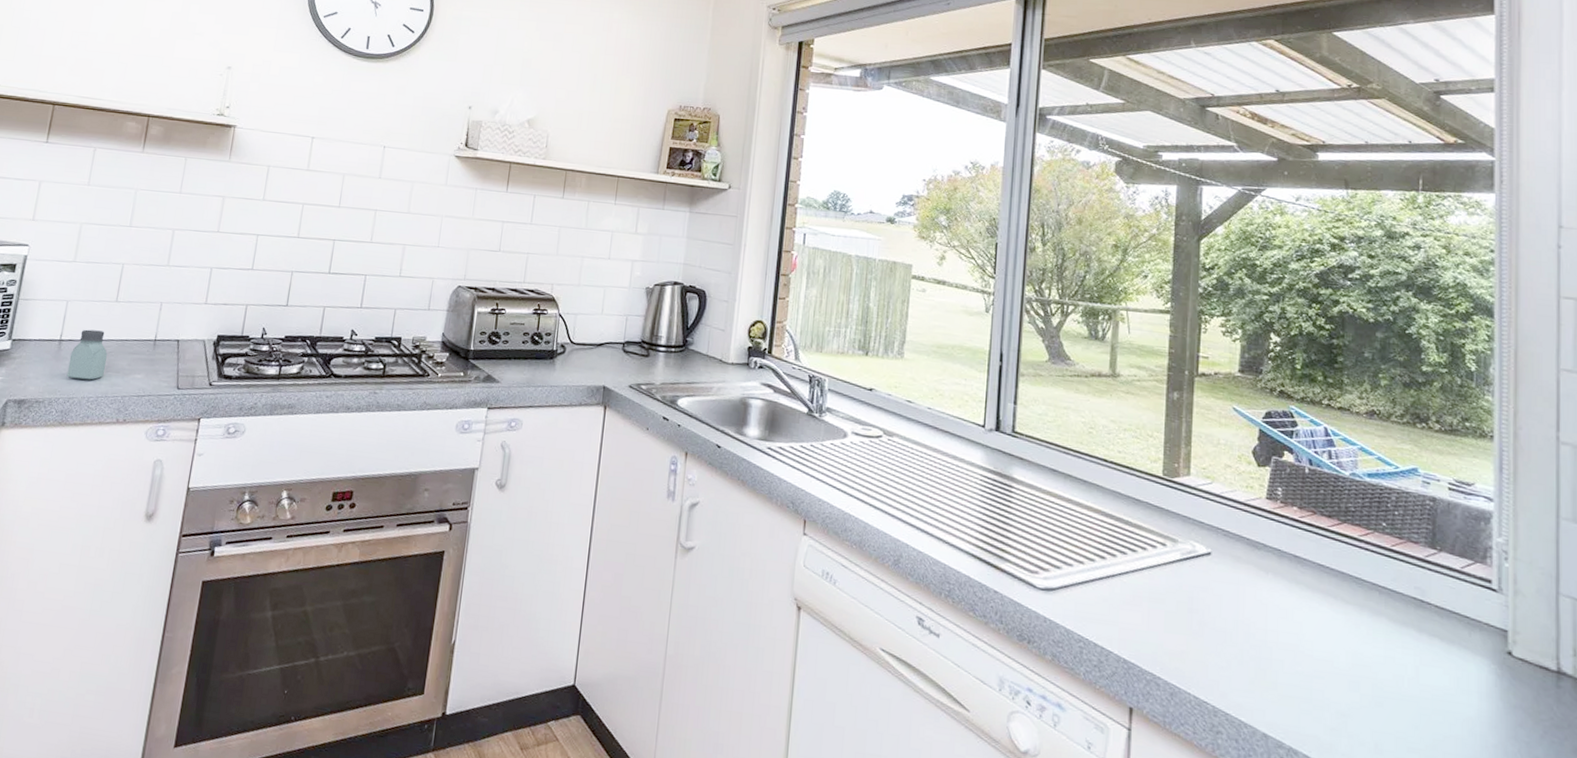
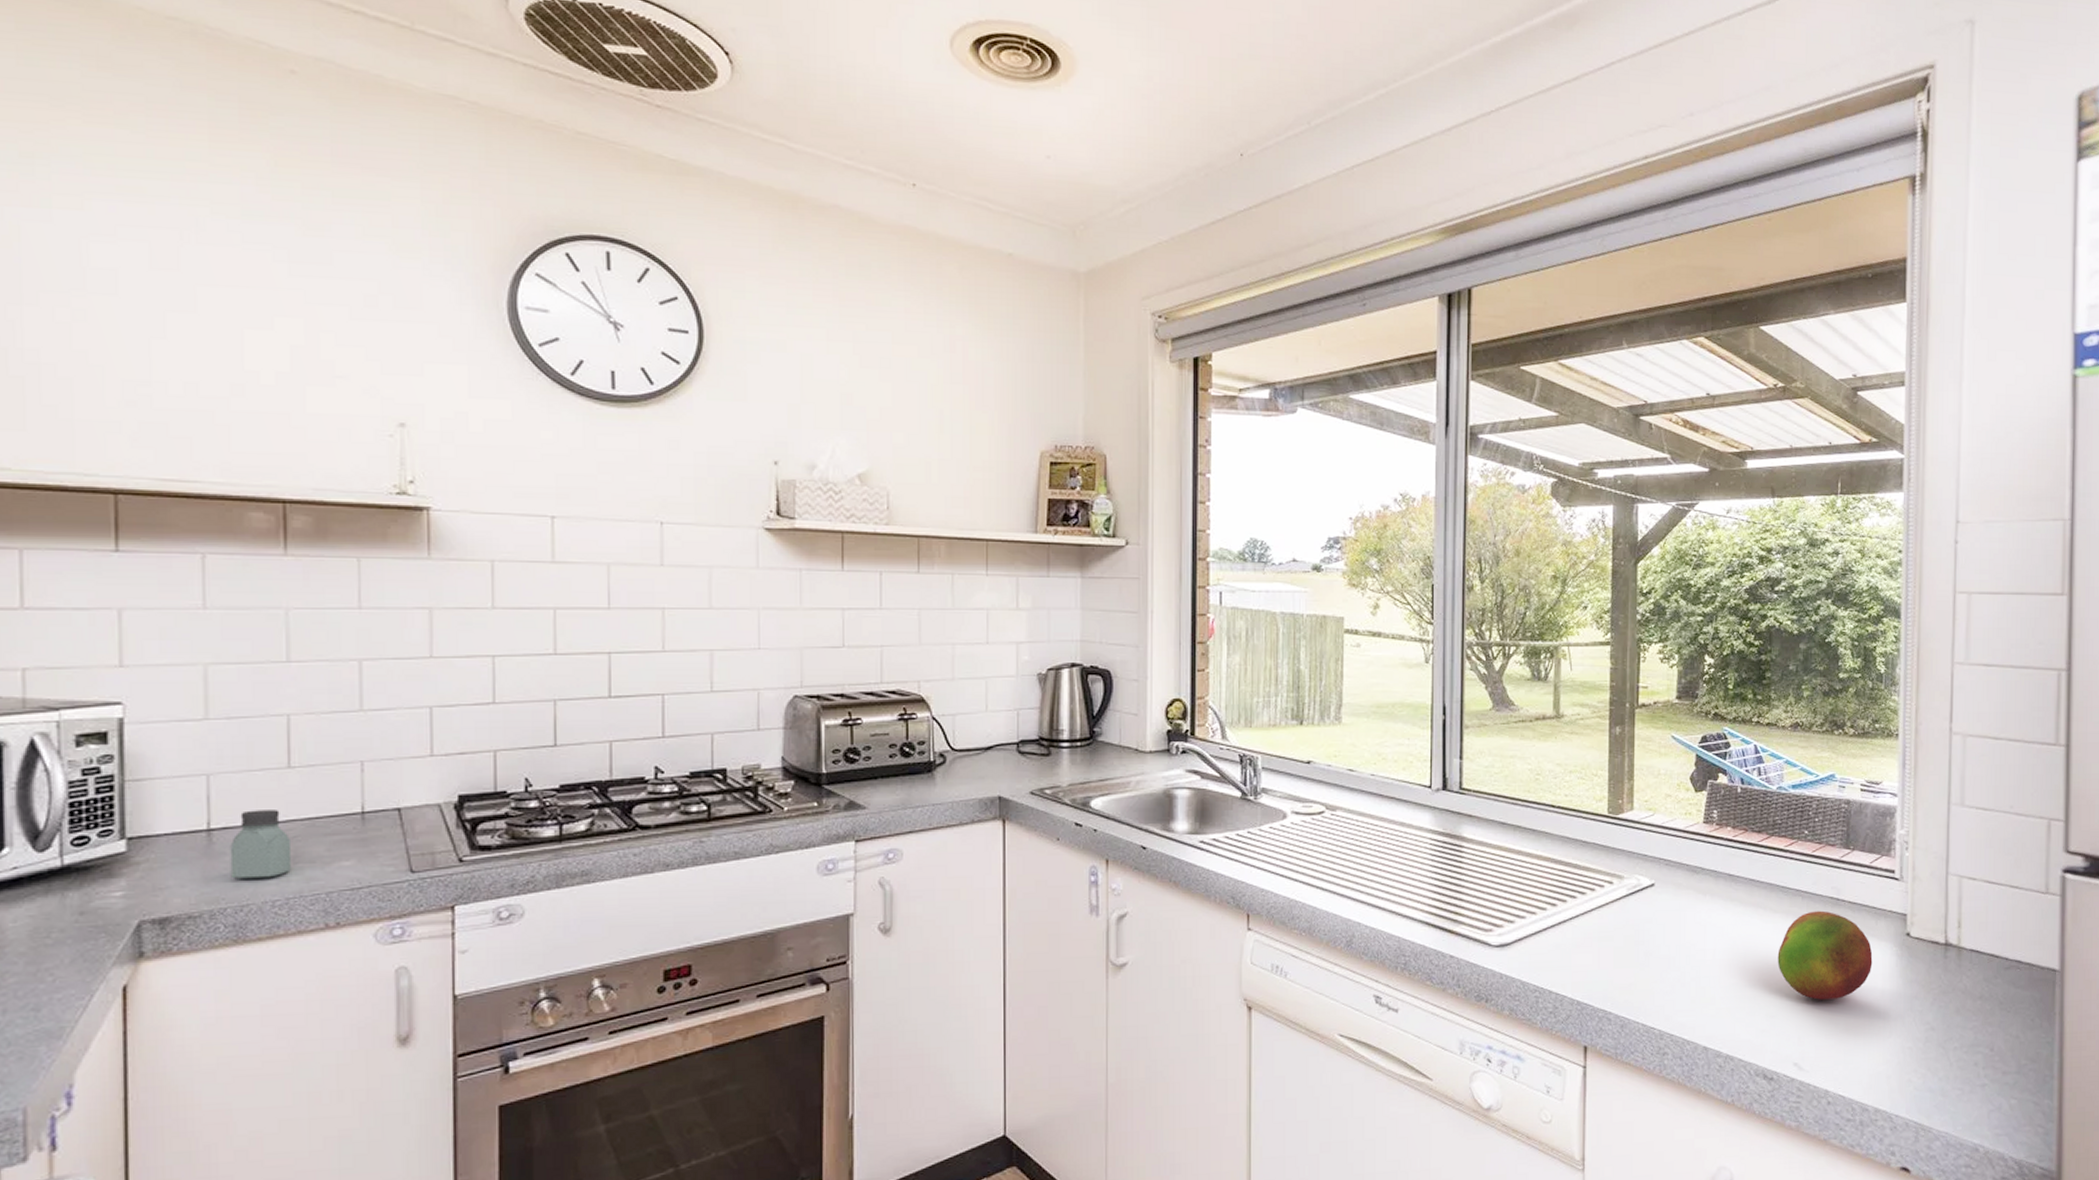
fruit: none [1350,609,1466,711] -> present [1777,910,1873,1000]

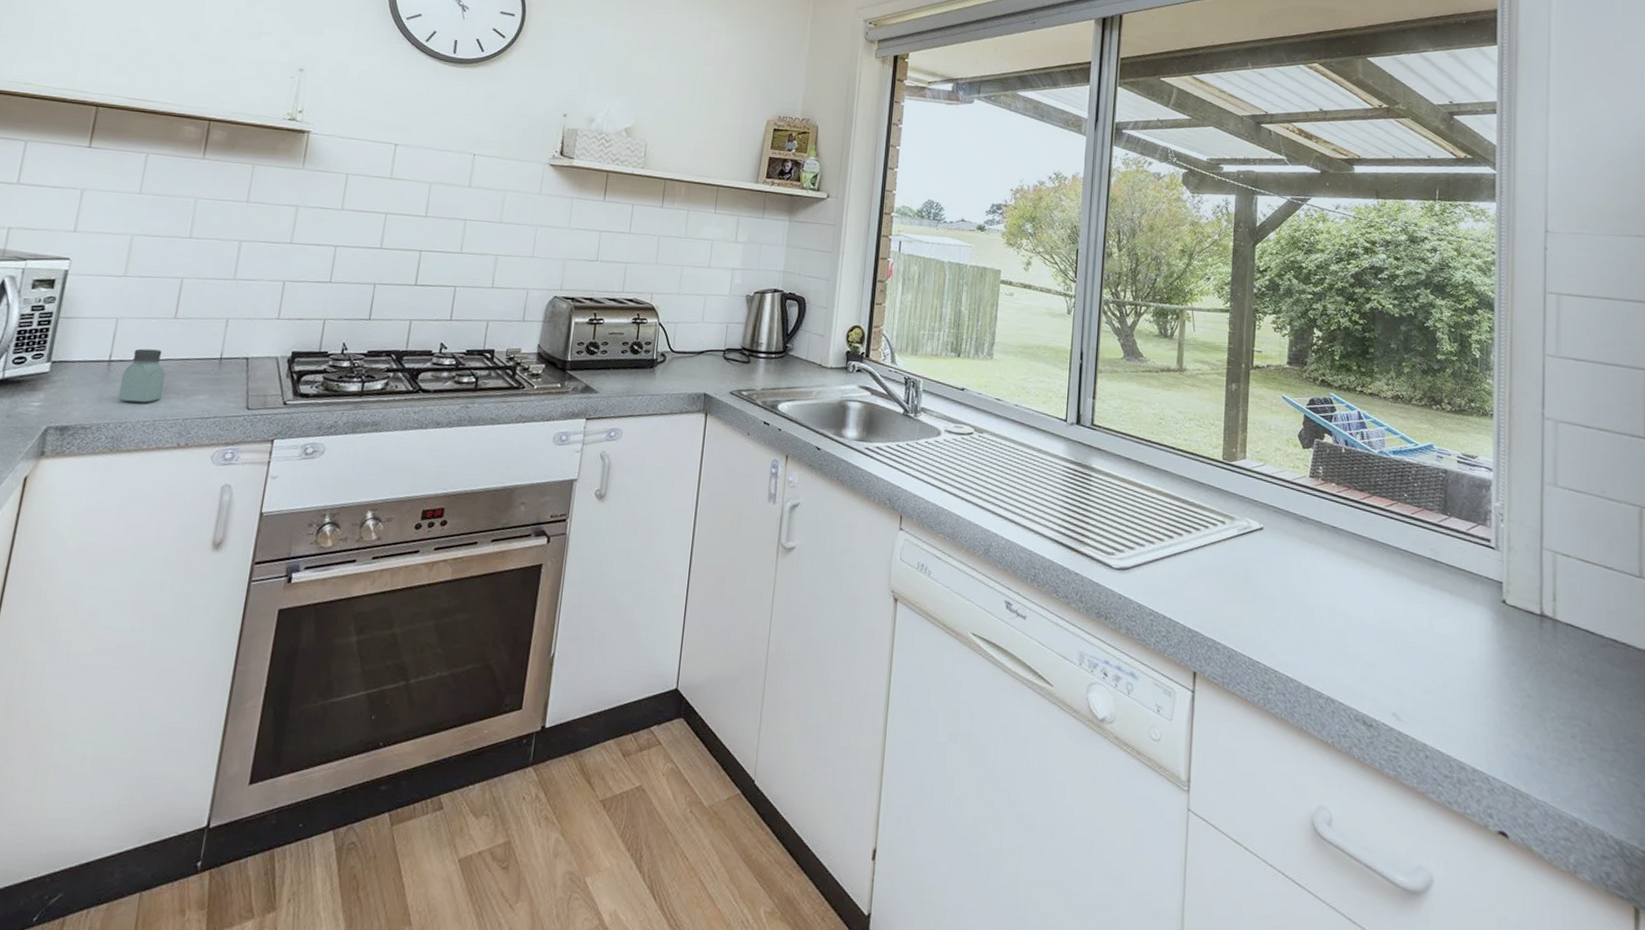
fruit: present [1777,910,1873,1000] -> none [1377,569,1470,656]

